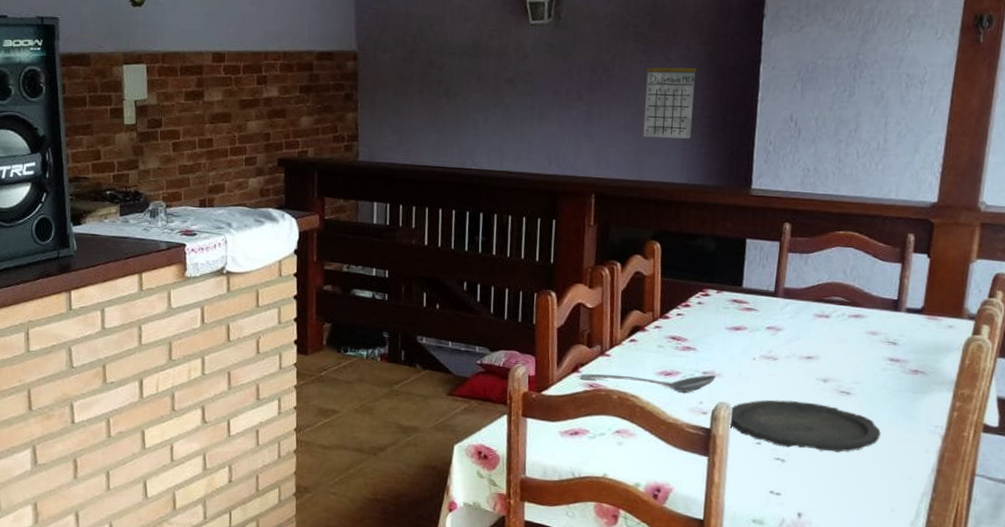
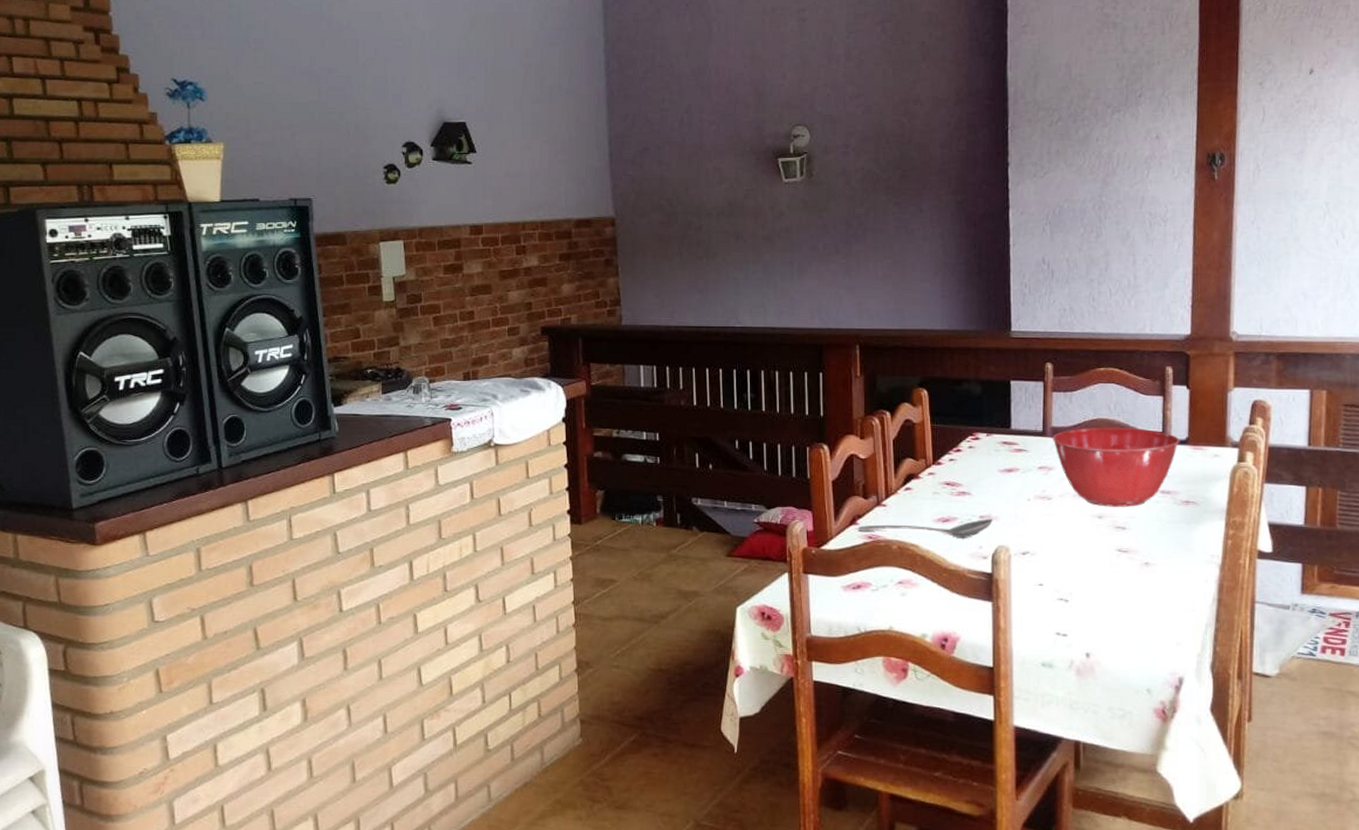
calendar: present [643,52,696,139] -> none [900,202,948,287]
plate: present [730,400,881,452] -> none [1009,540,1159,589]
mixing bowl: none [783,291,915,373] -> present [1052,428,1180,507]

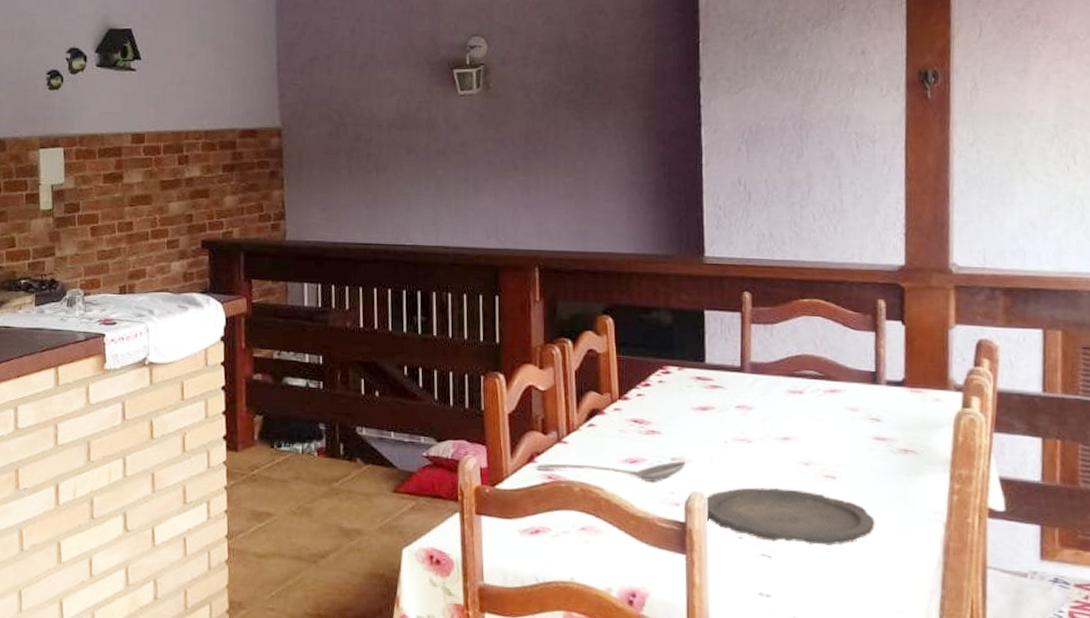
plate: none [1009,540,1159,589] -> present [705,487,875,546]
mixing bowl: present [1052,428,1180,507] -> none [751,364,896,454]

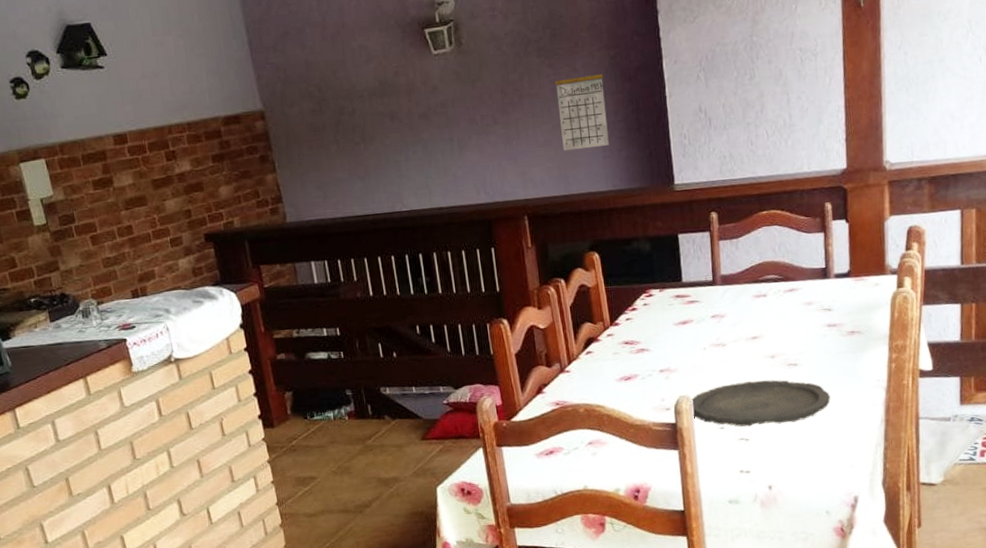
stirrer: present [536,461,686,482] -> none [544,372,672,400]
calendar: none [583,118,635,207] -> present [555,61,609,151]

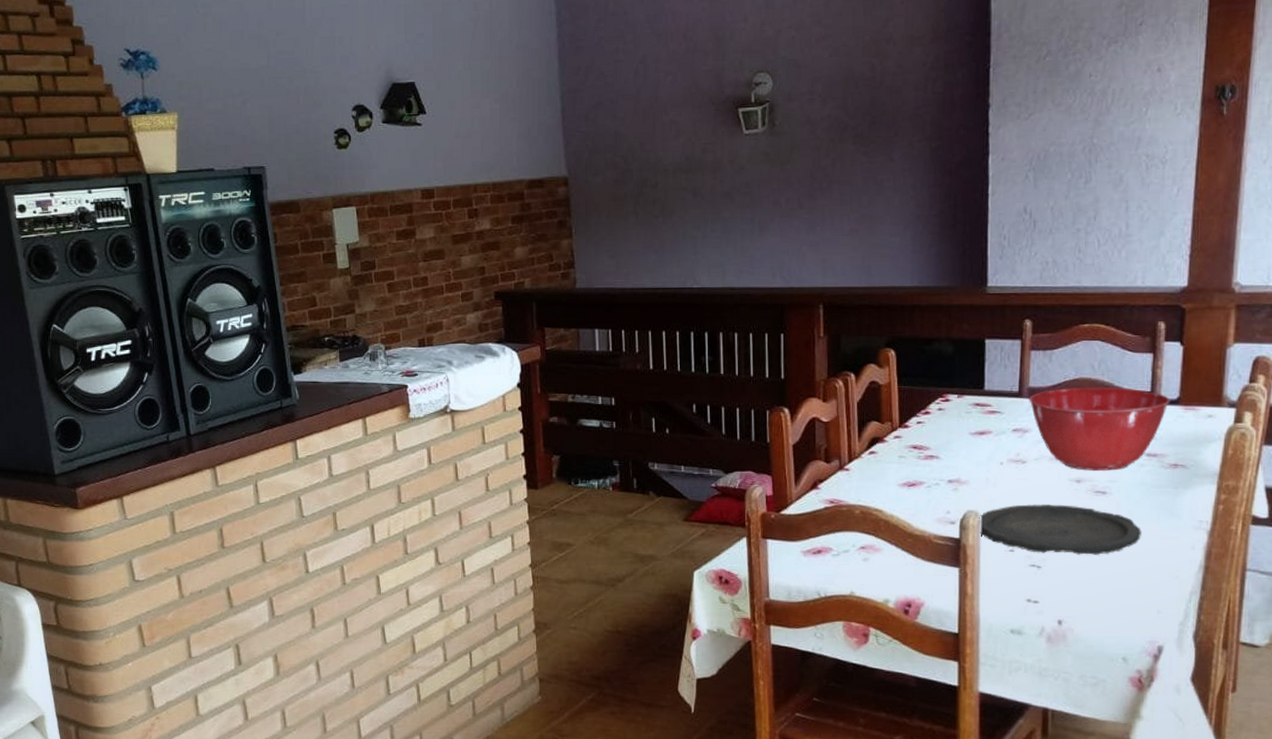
calendar: present [555,61,609,151] -> none [869,151,921,242]
mixing bowl: none [722,267,843,347] -> present [1029,388,1171,471]

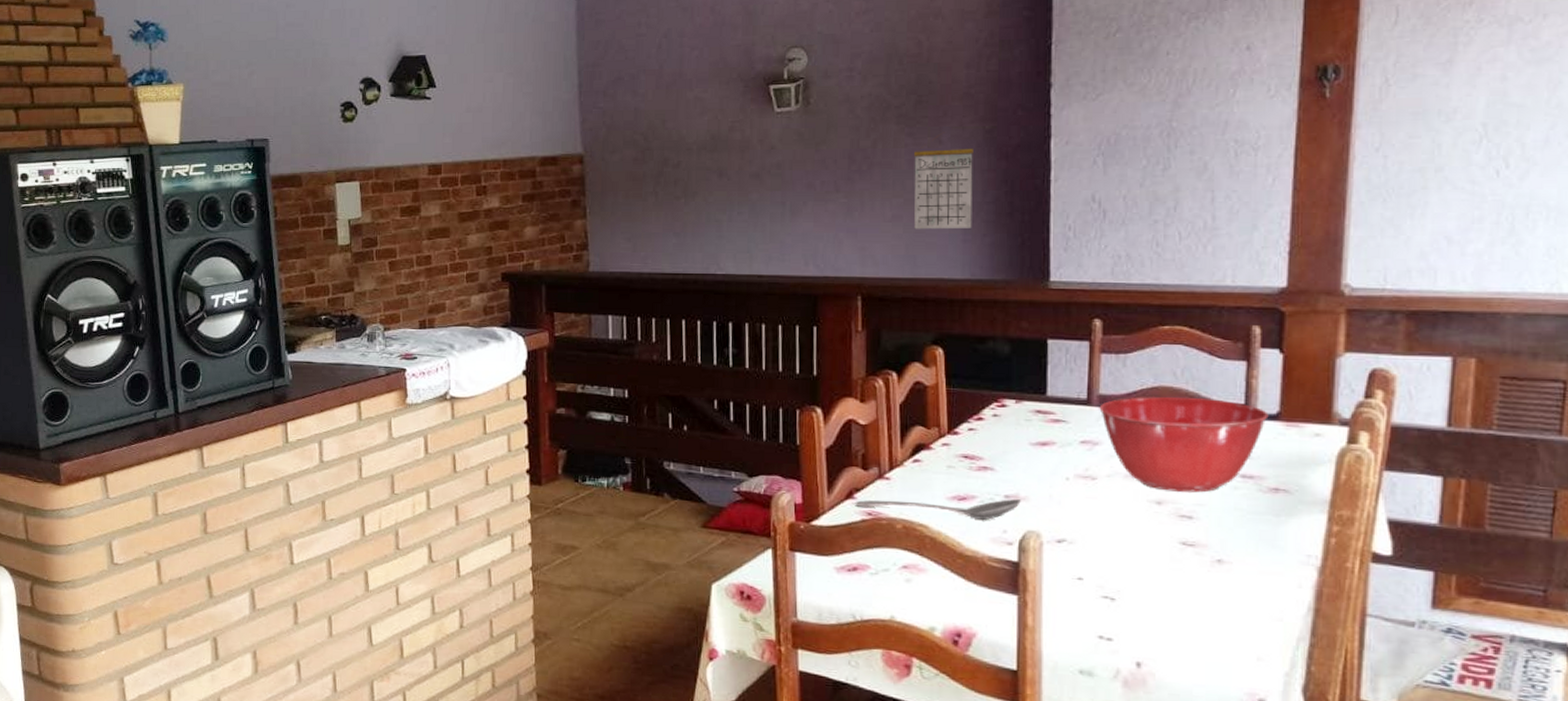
stirrer: none [819,483,962,503] -> present [855,499,1021,520]
calendar: none [869,151,921,242] -> present [914,132,973,230]
plate: present [979,504,1141,555] -> none [1041,526,1236,589]

